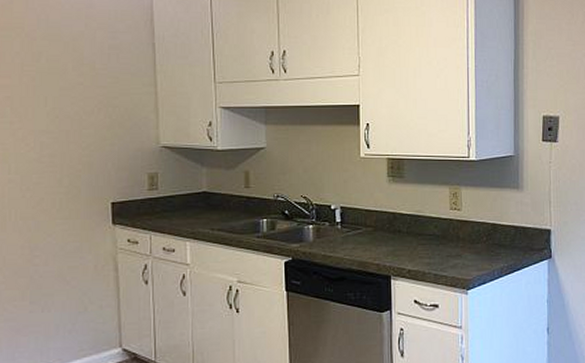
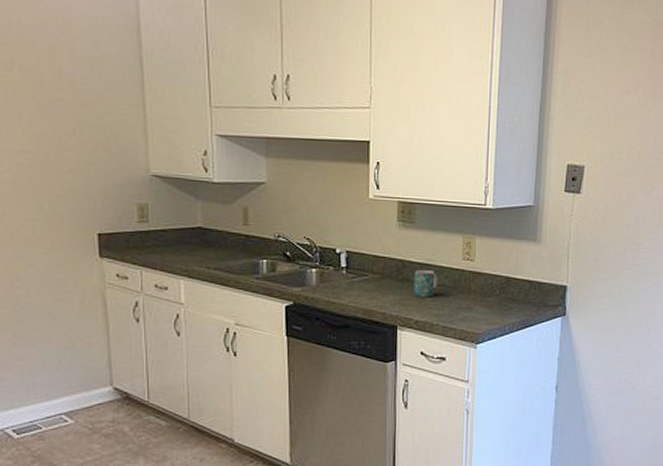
mug: none [405,220,428,247] -> present [414,269,438,297]

